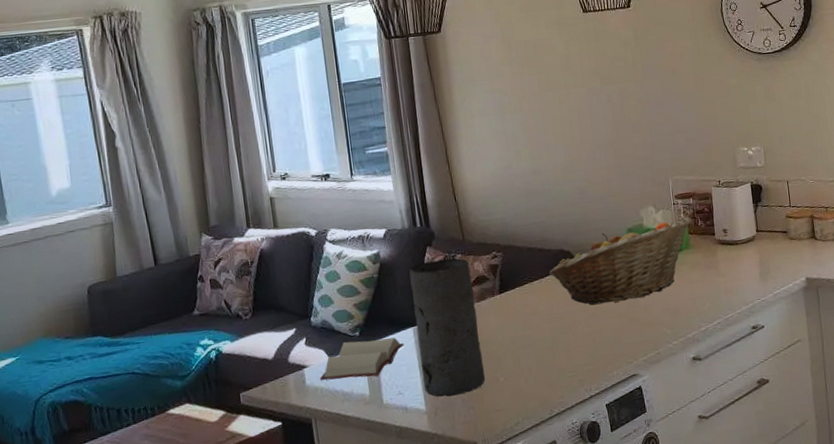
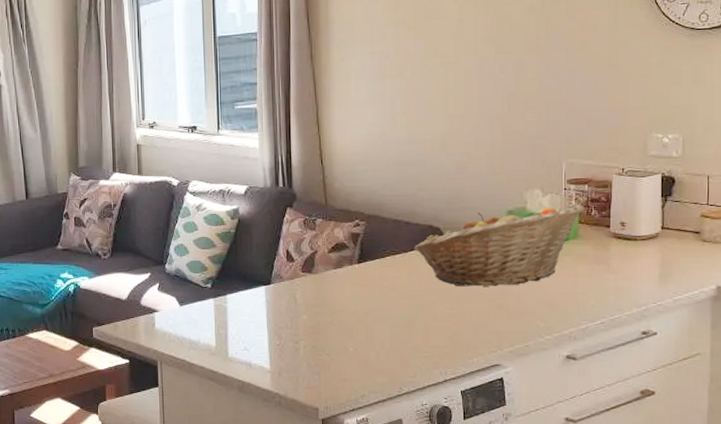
hardback book: present [320,337,404,381] -> none [169,291,255,329]
vase: present [409,258,485,397] -> none [267,222,333,359]

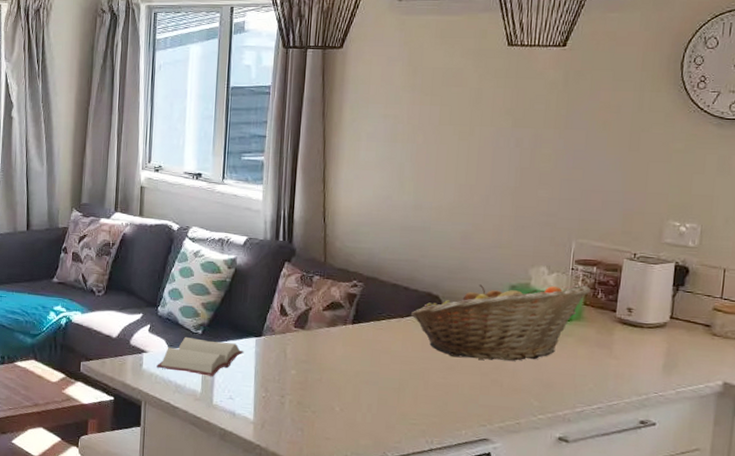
hardback book: none [169,291,255,329] -> present [156,336,244,377]

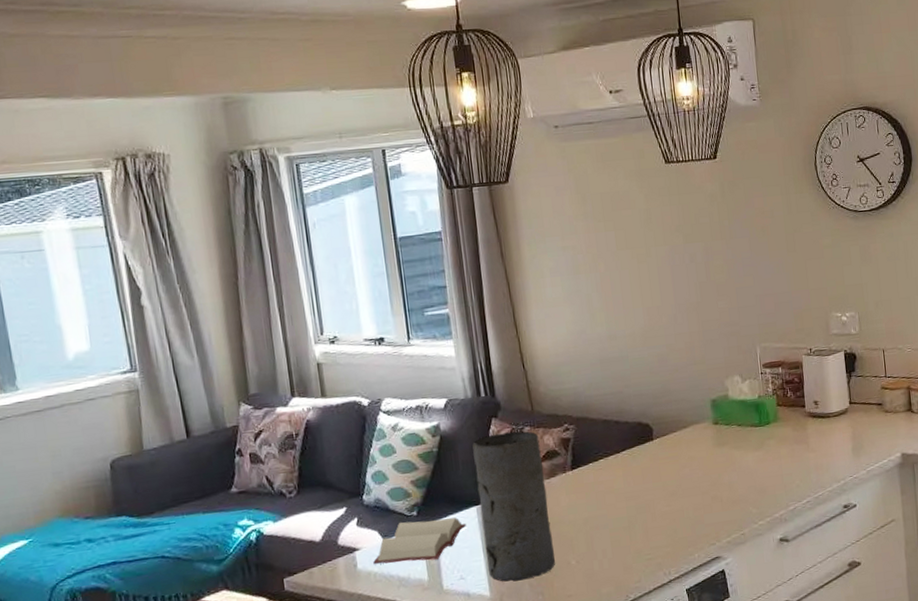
vase: none [255,276,326,414] -> present [472,431,555,582]
fruit basket: present [410,284,591,361] -> none [625,387,781,482]

